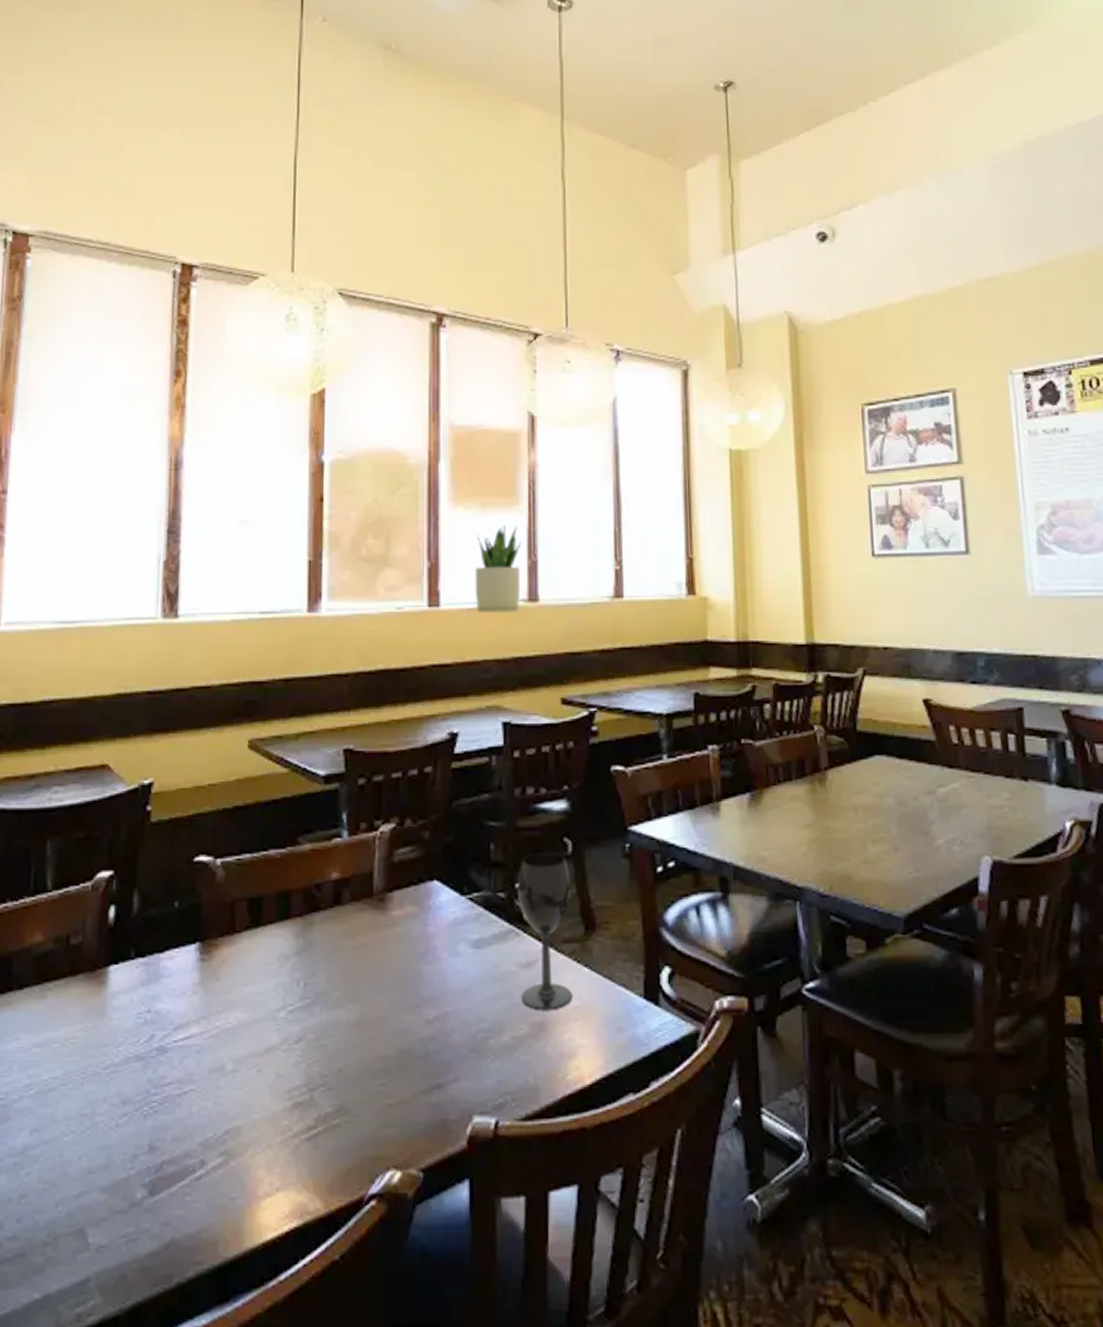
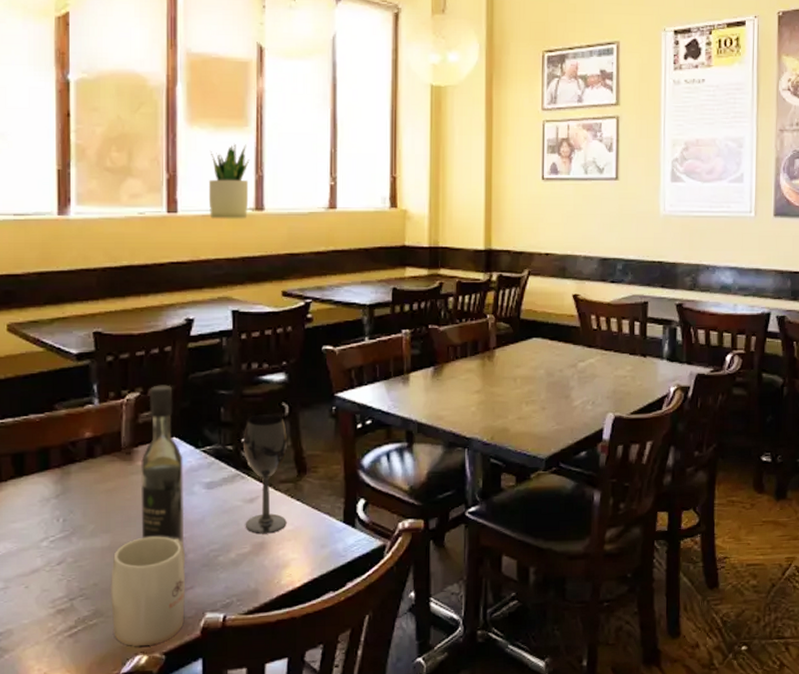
mug: none [358,1009,447,1159] -> present [111,536,185,647]
bottle: none [396,814,447,1022] -> present [141,385,185,545]

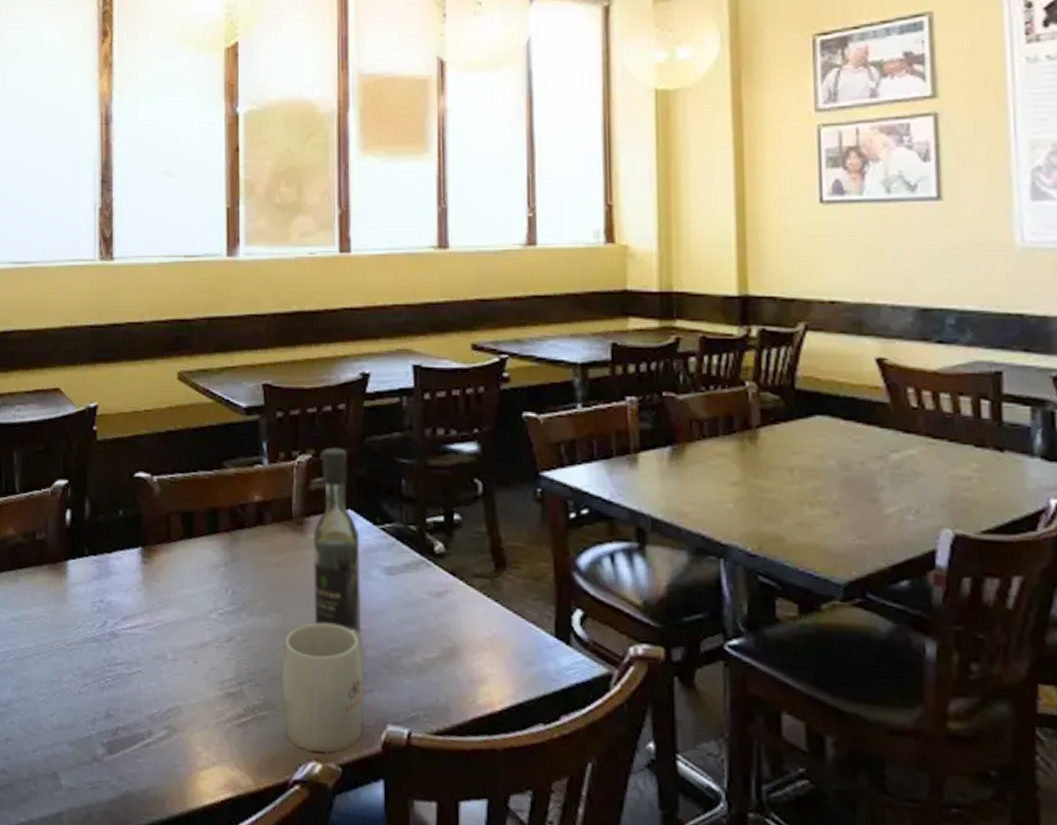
planter: present [208,144,250,219] -> none [384,173,431,259]
wine glass: present [242,414,288,533] -> none [427,491,483,638]

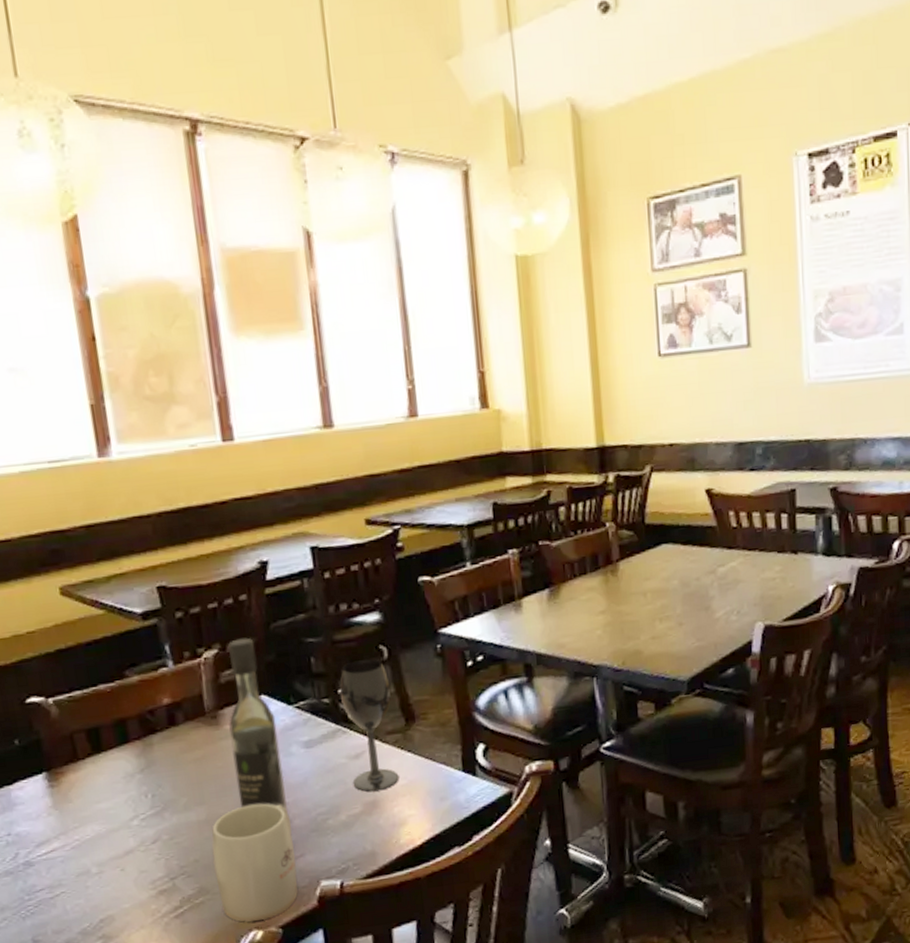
wine glass: none [427,491,483,638] -> present [339,659,399,791]

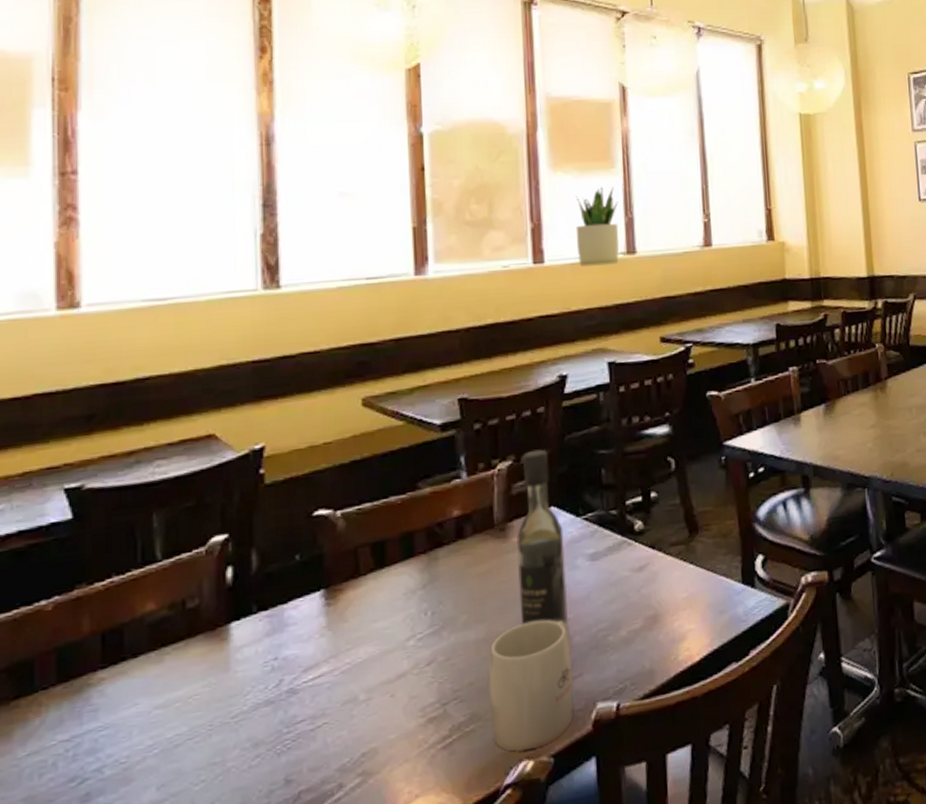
planter: none [264,351,315,444] -> present [575,187,620,267]
wine glass: present [339,659,399,791] -> none [627,470,681,605]

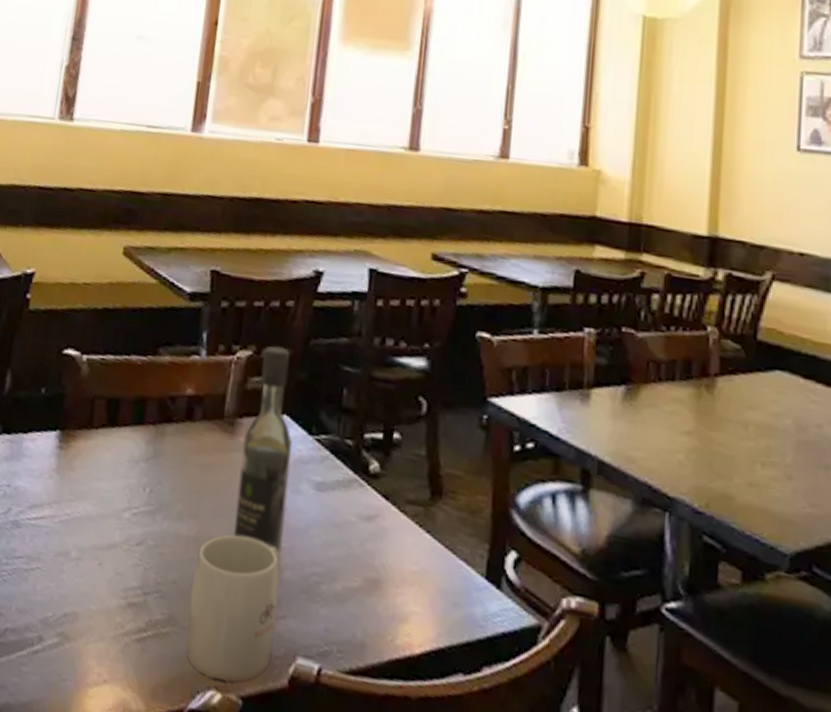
planter: present [575,187,620,267] -> none [355,70,409,159]

